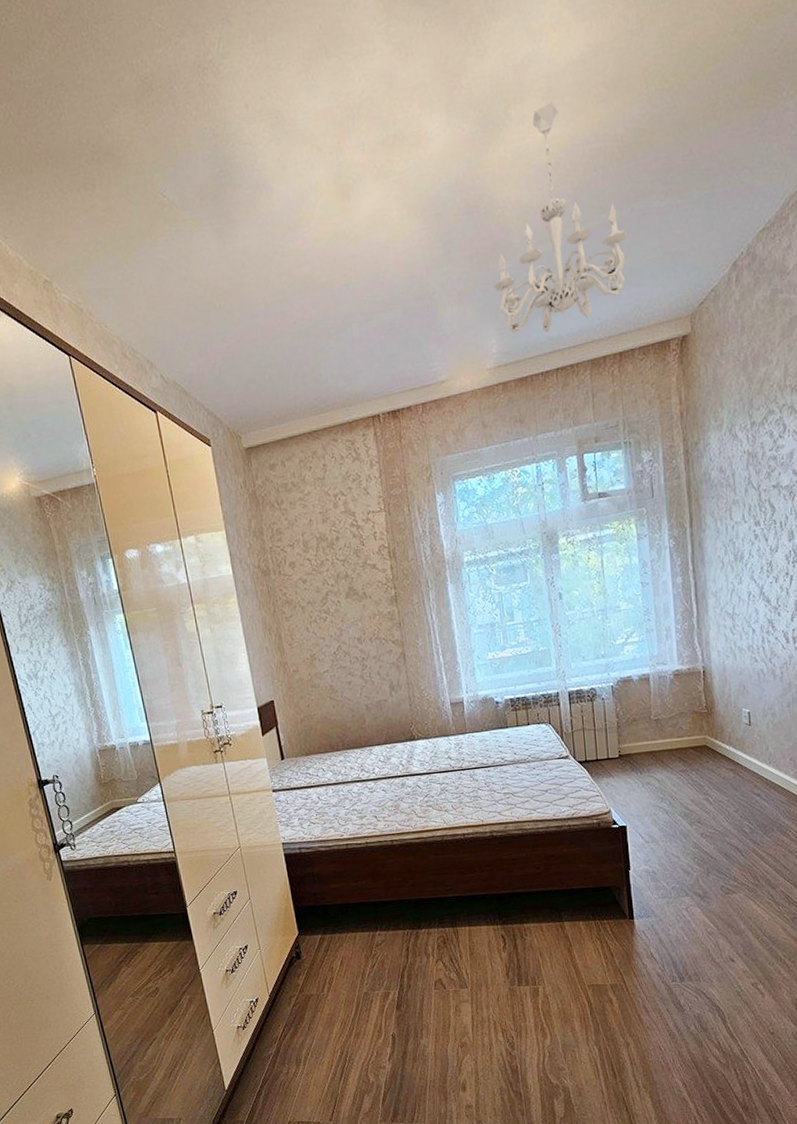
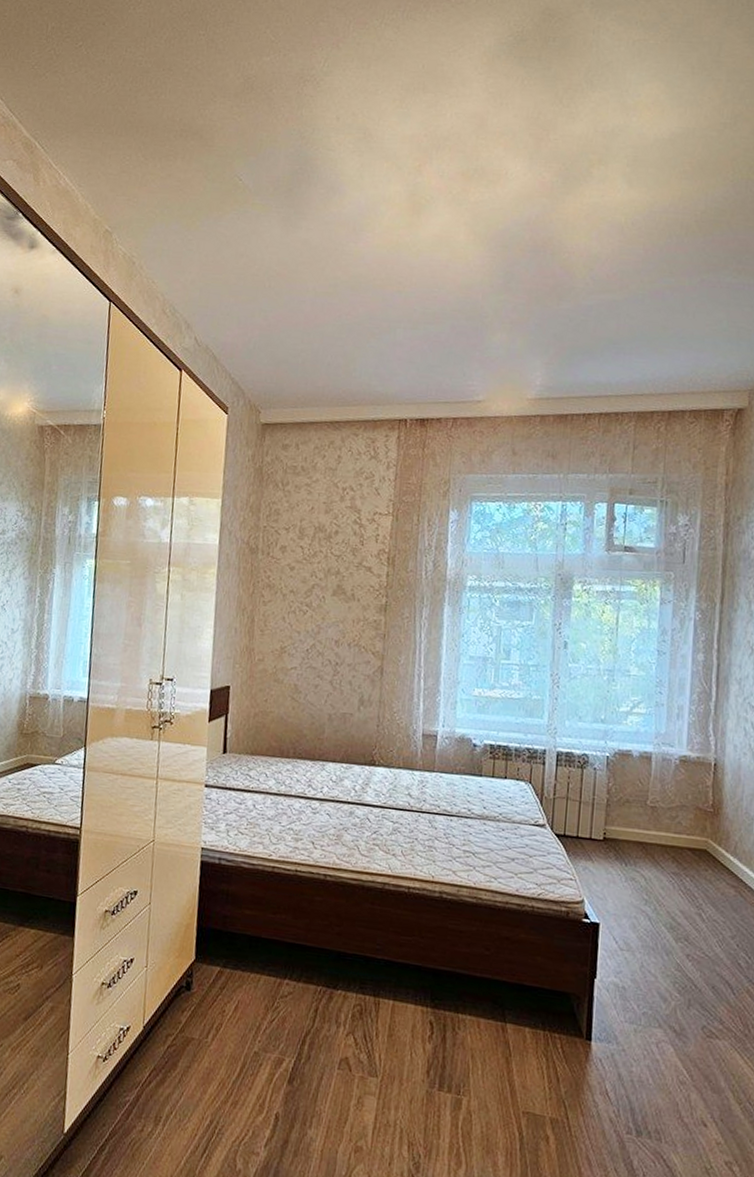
chandelier: present [493,102,628,334] -> none [548,170,695,377]

